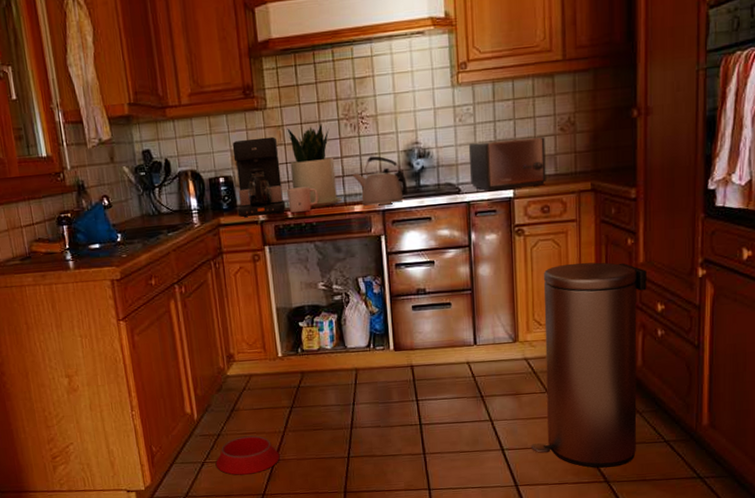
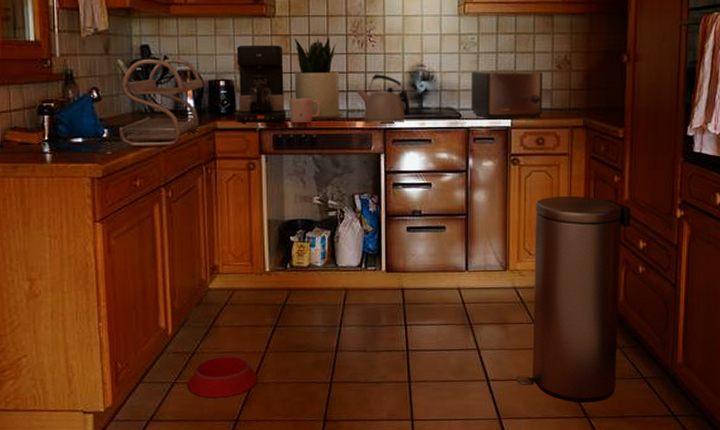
dish rack: none [128,160,204,249] -> present [118,58,204,148]

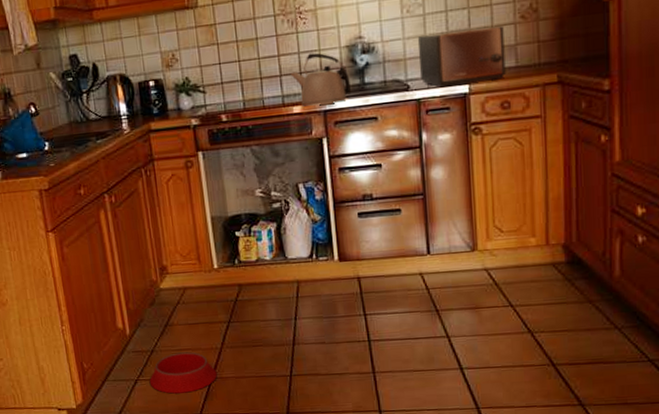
dish rack: present [118,58,204,148] -> none [55,64,134,158]
coffee maker: present [236,45,287,123] -> none [162,36,220,122]
mug: present [288,98,320,124] -> none [220,87,255,117]
planter: present [294,37,345,120] -> none [220,21,280,110]
pedal bin: present [515,195,631,403] -> none [493,162,624,390]

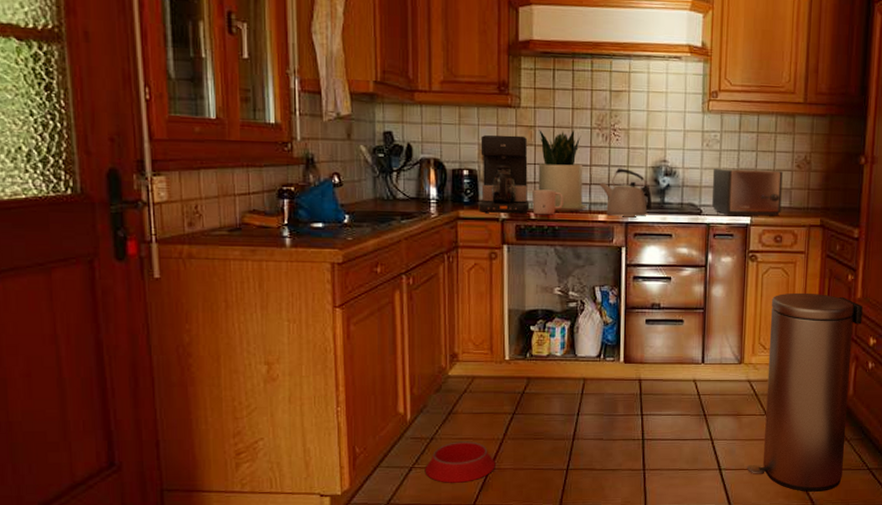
coffee maker: none [162,36,220,122] -> present [479,134,530,213]
planter: none [220,21,280,110] -> present [538,130,588,212]
mug: none [220,87,255,117] -> present [531,189,563,215]
pedal bin: none [493,162,624,390] -> present [746,292,863,492]

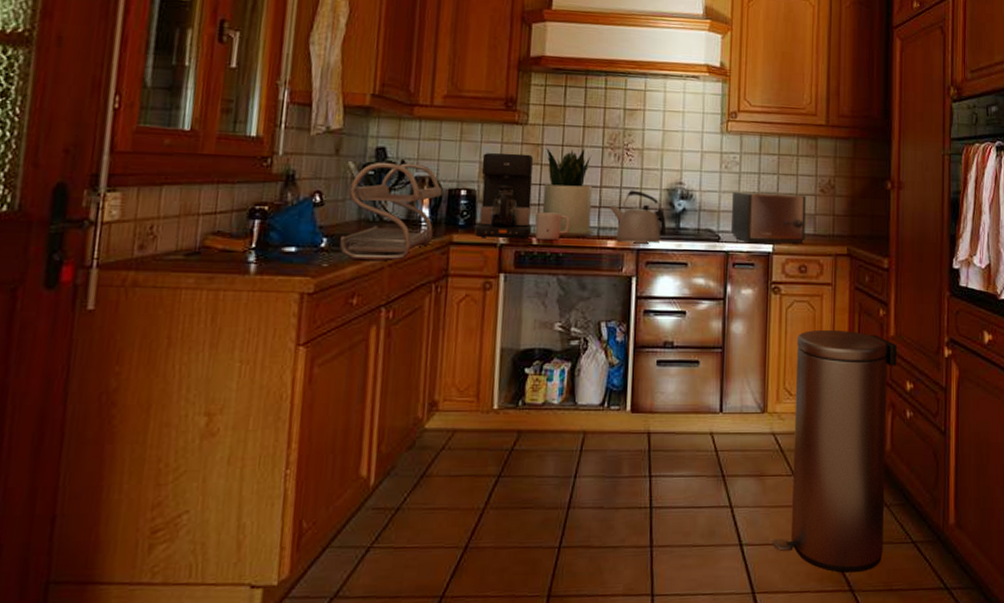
dish rack: none [359,145,447,235] -> present [339,161,443,261]
pet bowl: present [425,441,496,483] -> none [385,512,473,568]

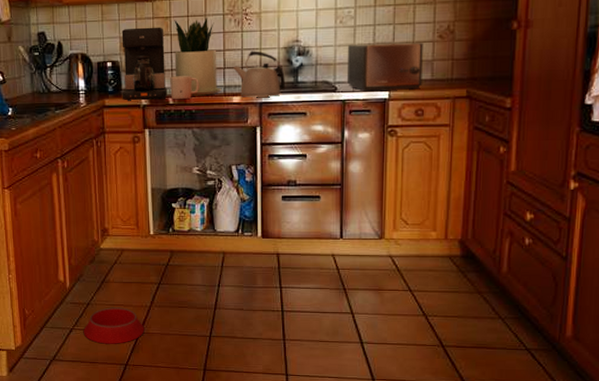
dish rack: present [339,161,443,261] -> none [21,43,93,124]
pet bowl: none [385,512,473,568] -> present [83,307,145,344]
pedal bin: present [772,329,897,573] -> none [389,166,517,370]

